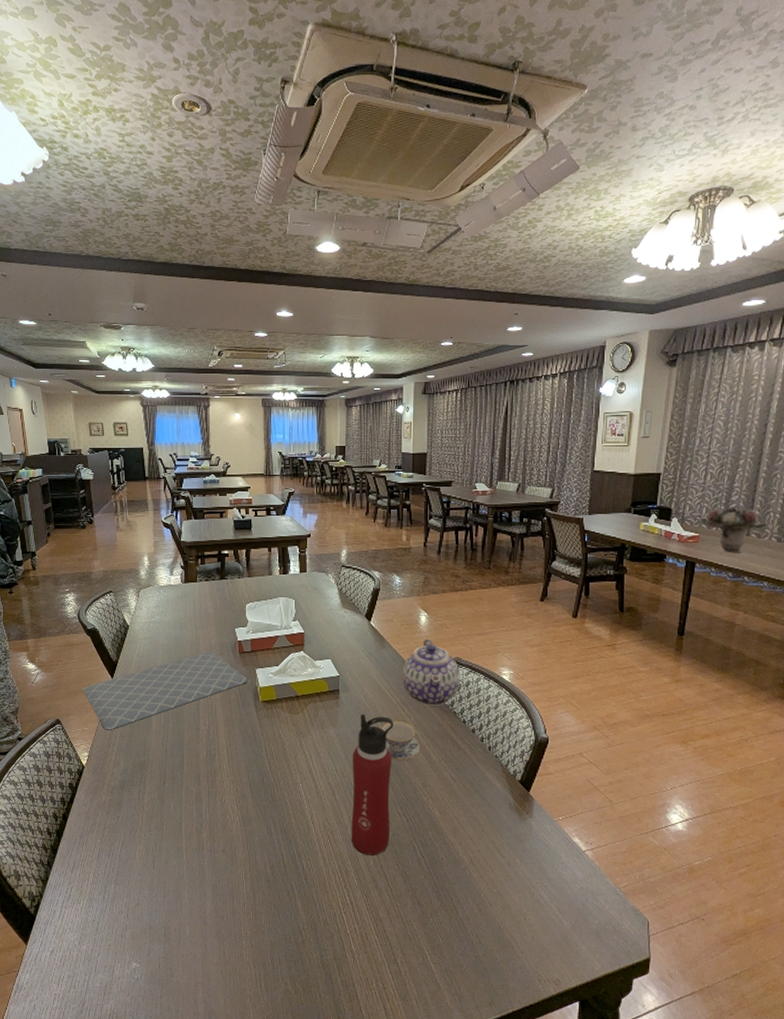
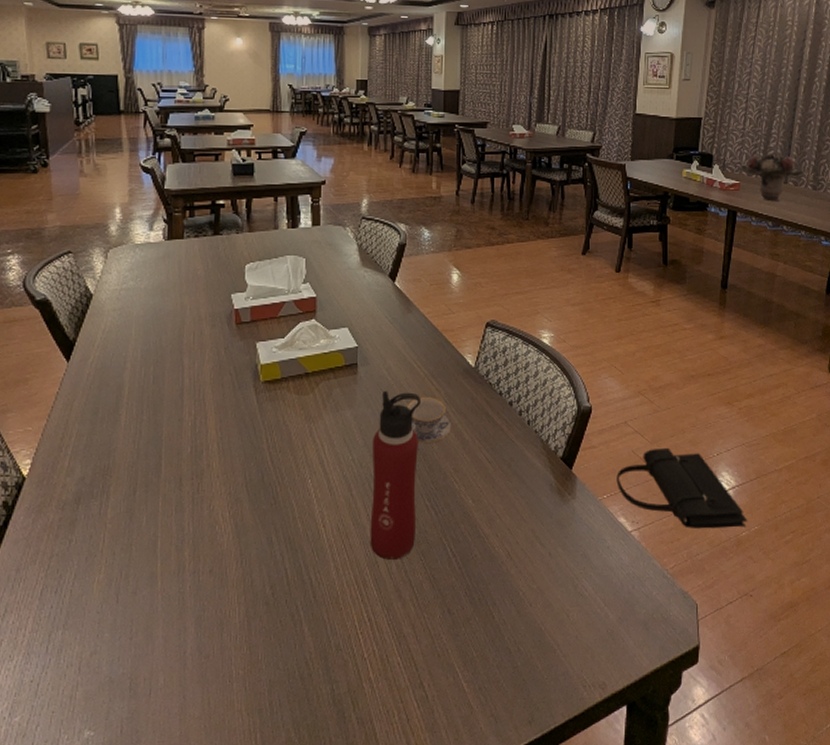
placemat: present [82,650,248,730] -> none [26,322,246,429]
teapot: present [402,639,460,706] -> none [431,300,496,377]
handbag: none [571,778,701,857] -> present [616,447,748,529]

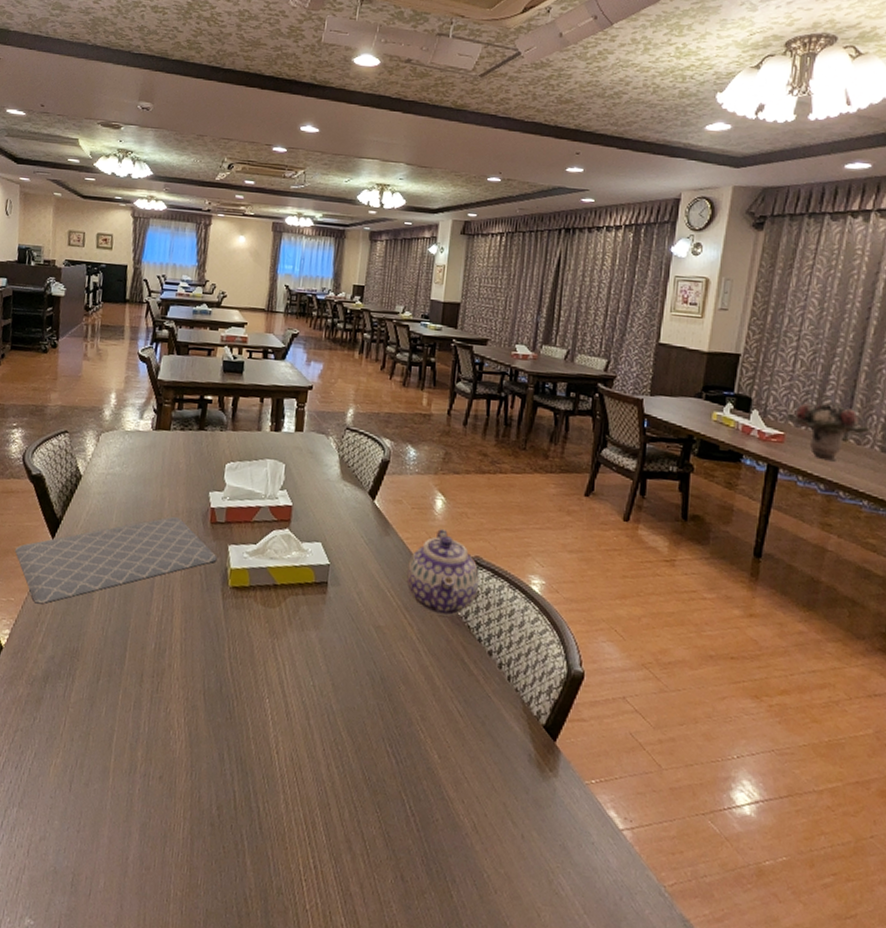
placemat: none [26,322,246,429] -> present [14,516,217,605]
water bottle: present [370,390,422,560] -> none [323,615,392,806]
teacup: present [408,397,452,443] -> none [376,630,423,683]
teapot: none [431,300,496,377] -> present [406,529,480,617]
handbag: present [616,447,748,529] -> none [608,735,774,855]

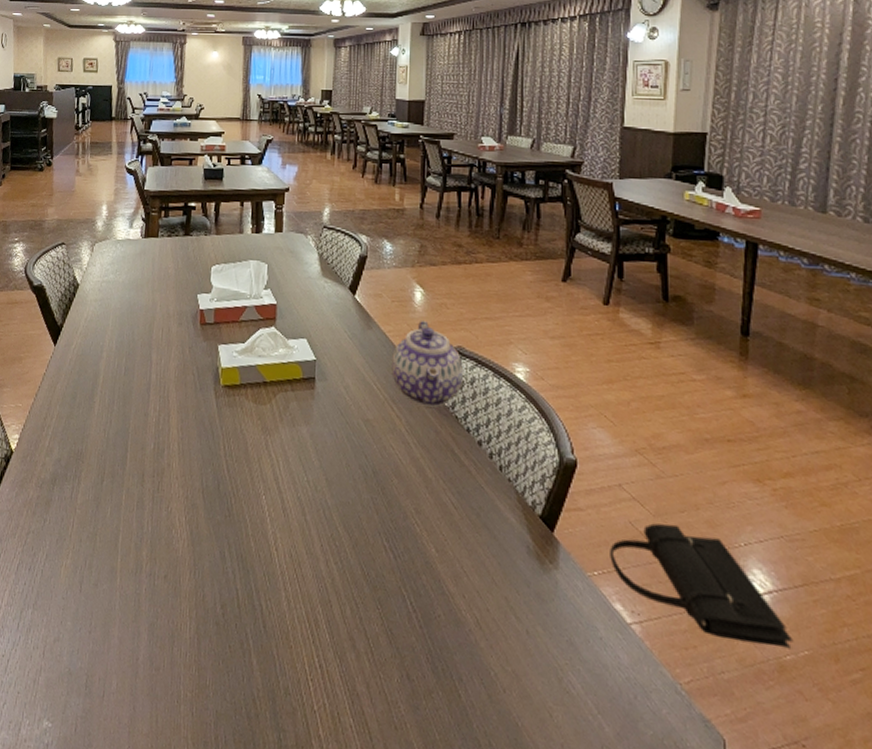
placemat: present [14,516,217,605] -> none [20,319,208,409]
handbag: none [608,735,774,855] -> present [610,523,794,649]
flower arrangement: present [784,402,871,462] -> none [759,175,851,235]

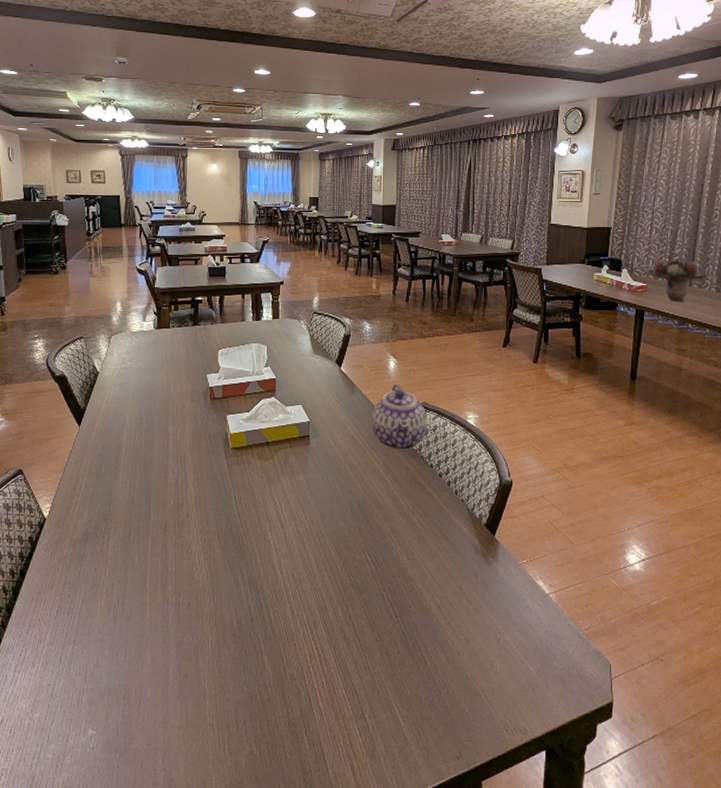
handbag: present [610,523,794,649] -> none [535,520,658,597]
flower arrangement: none [759,175,851,235] -> present [646,258,708,302]

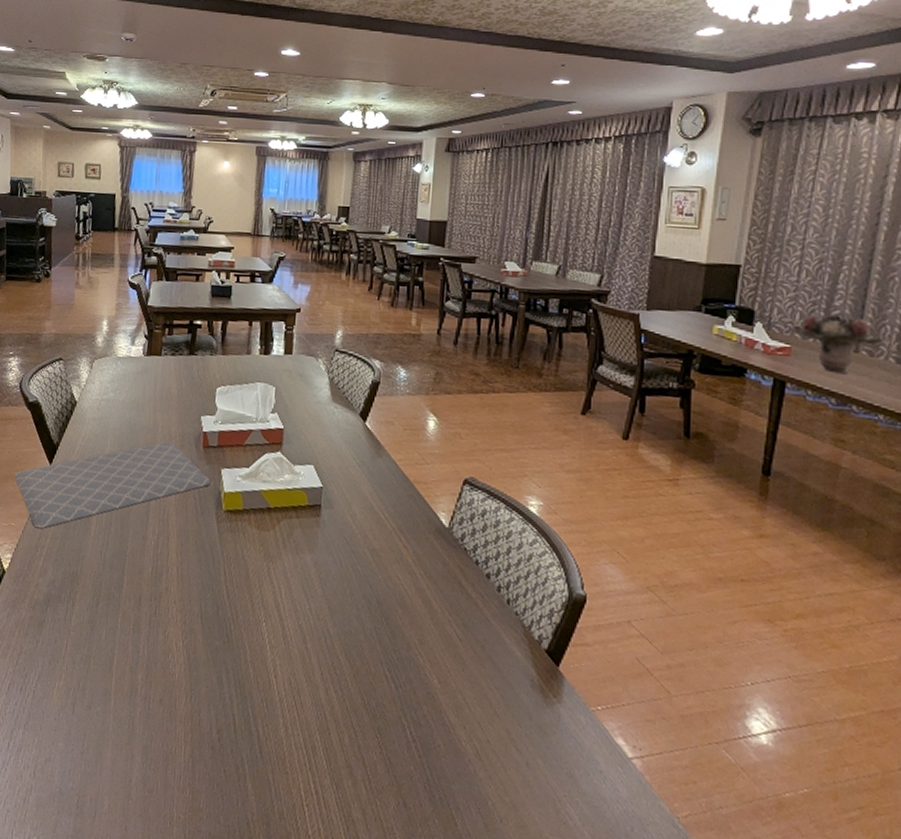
placemat: none [47,397,218,480] -> present [14,440,211,529]
teapot: present [371,384,427,451] -> none [400,450,475,539]

